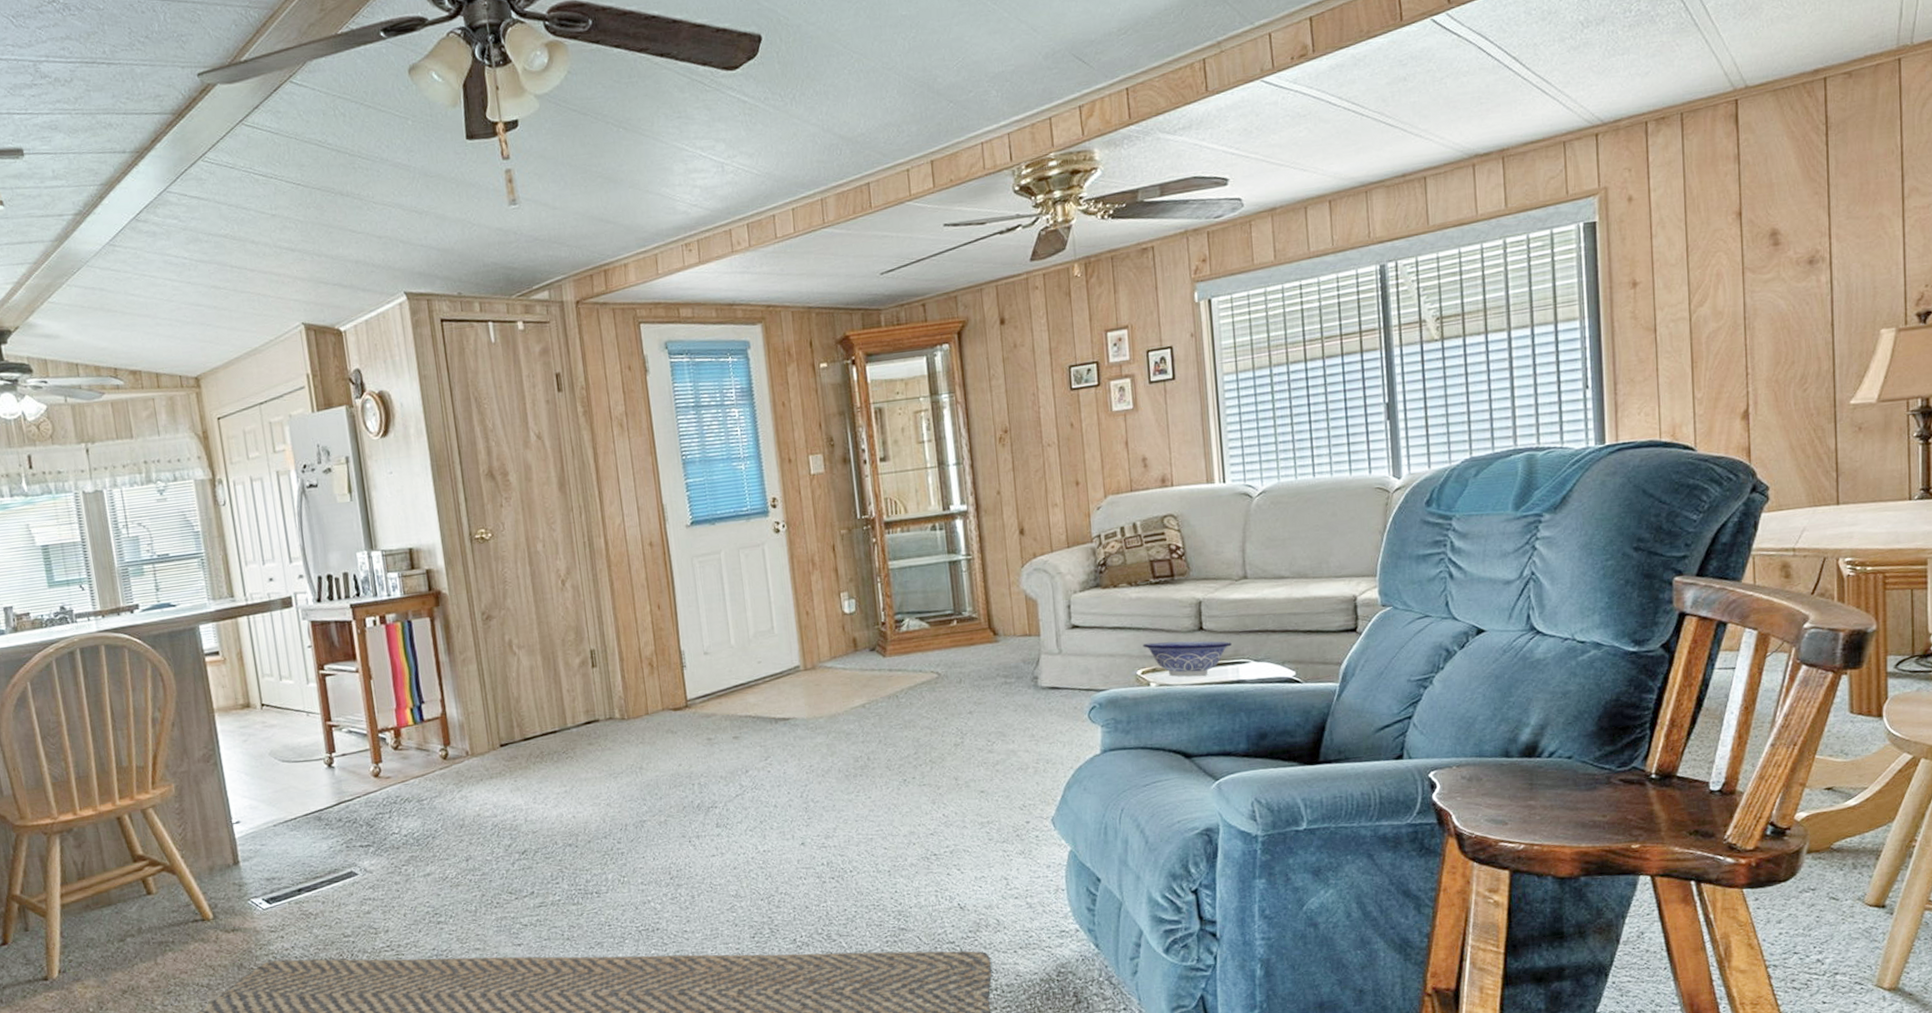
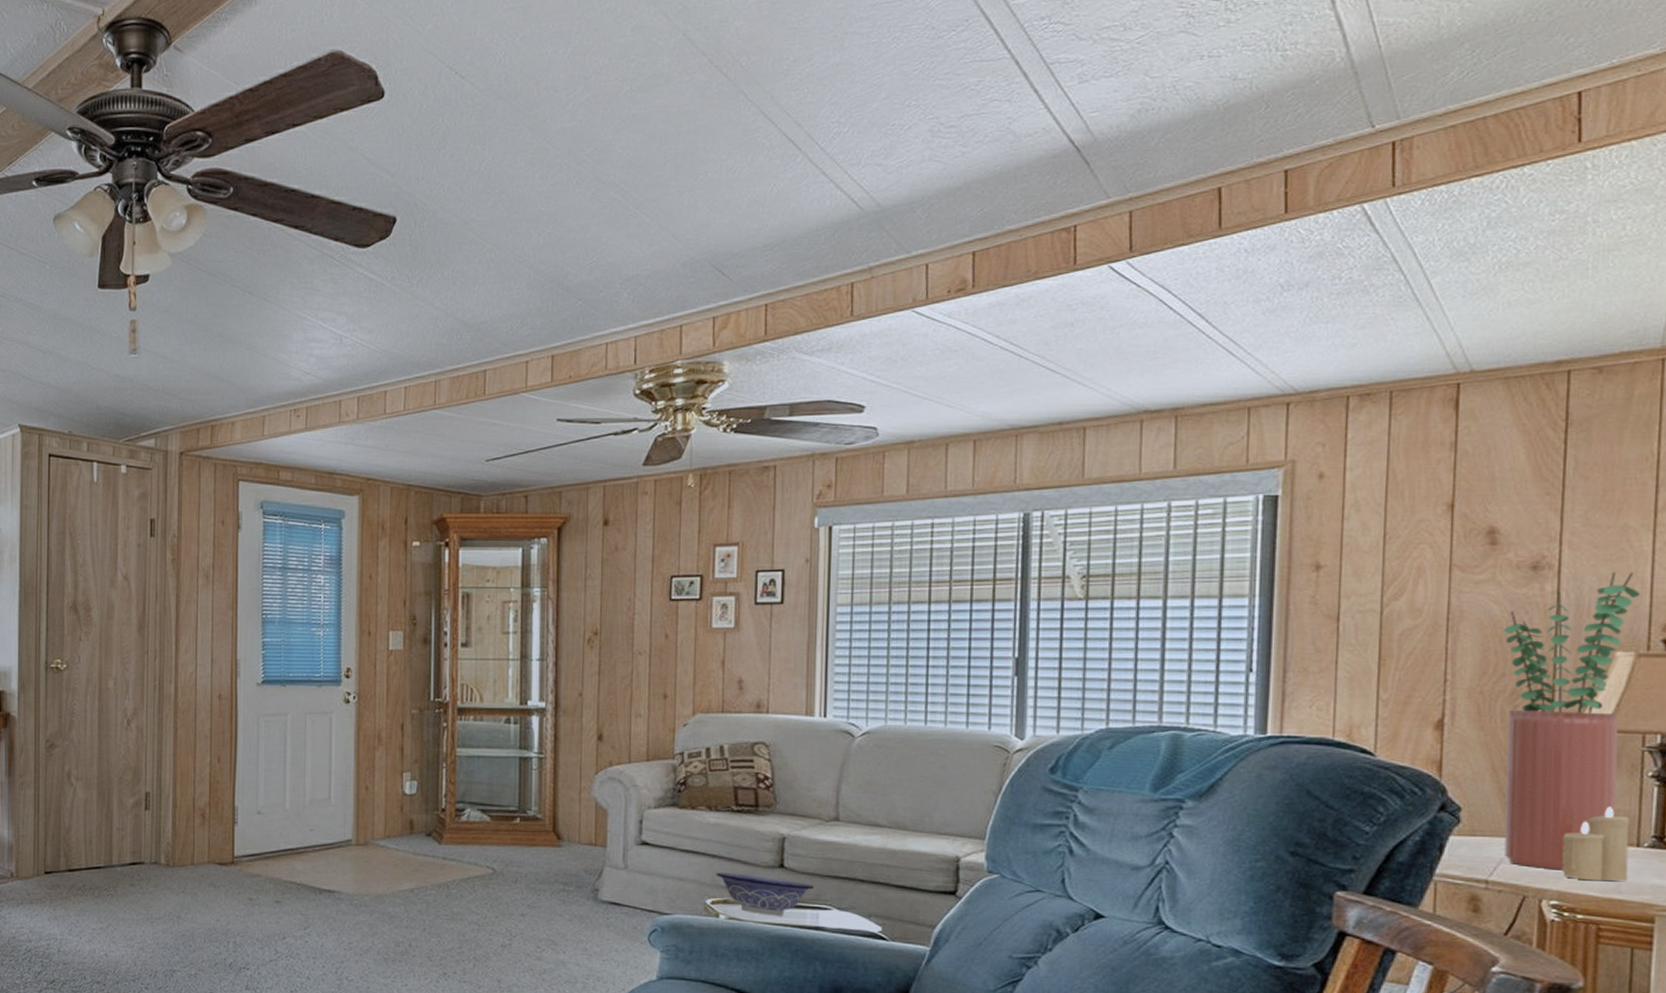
vase: none [1789,255,1897,531] -> present [1502,571,1641,870]
candle: none [1851,468,1904,536] -> present [1561,807,1630,882]

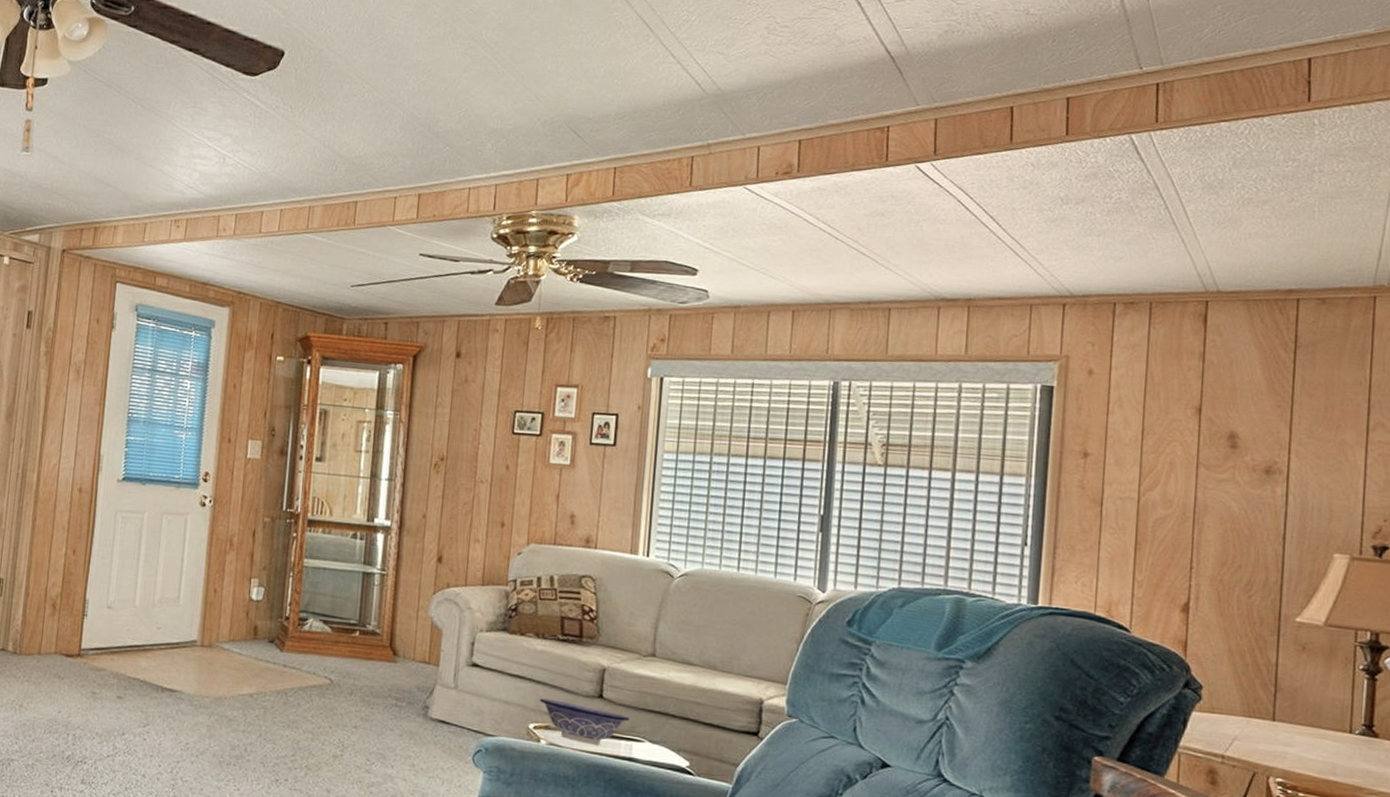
vase: present [1502,571,1641,870] -> none [1238,481,1355,751]
candle: present [1561,807,1630,882] -> none [1286,695,1344,766]

